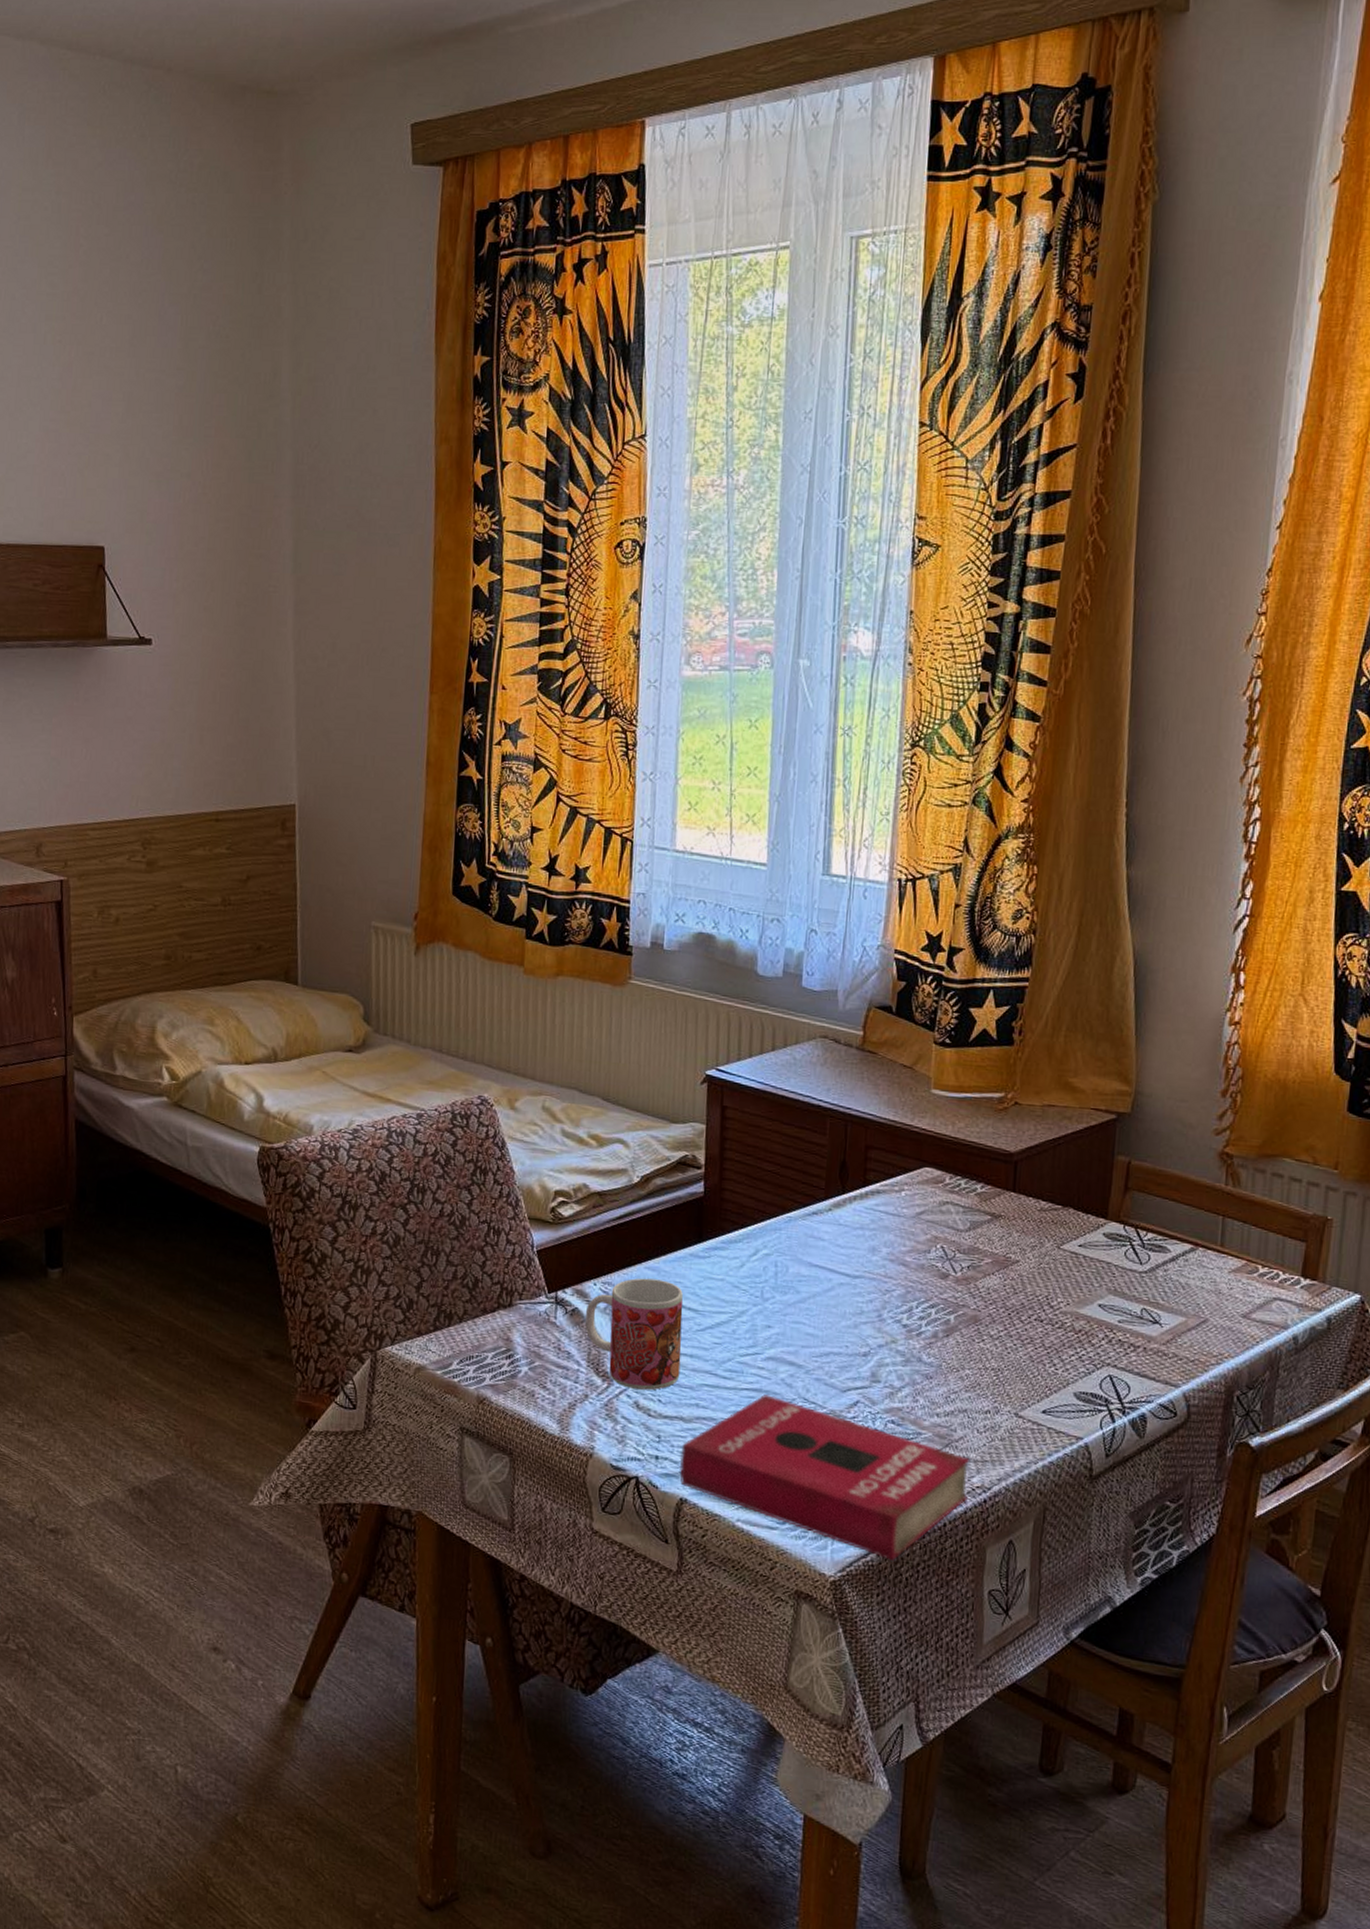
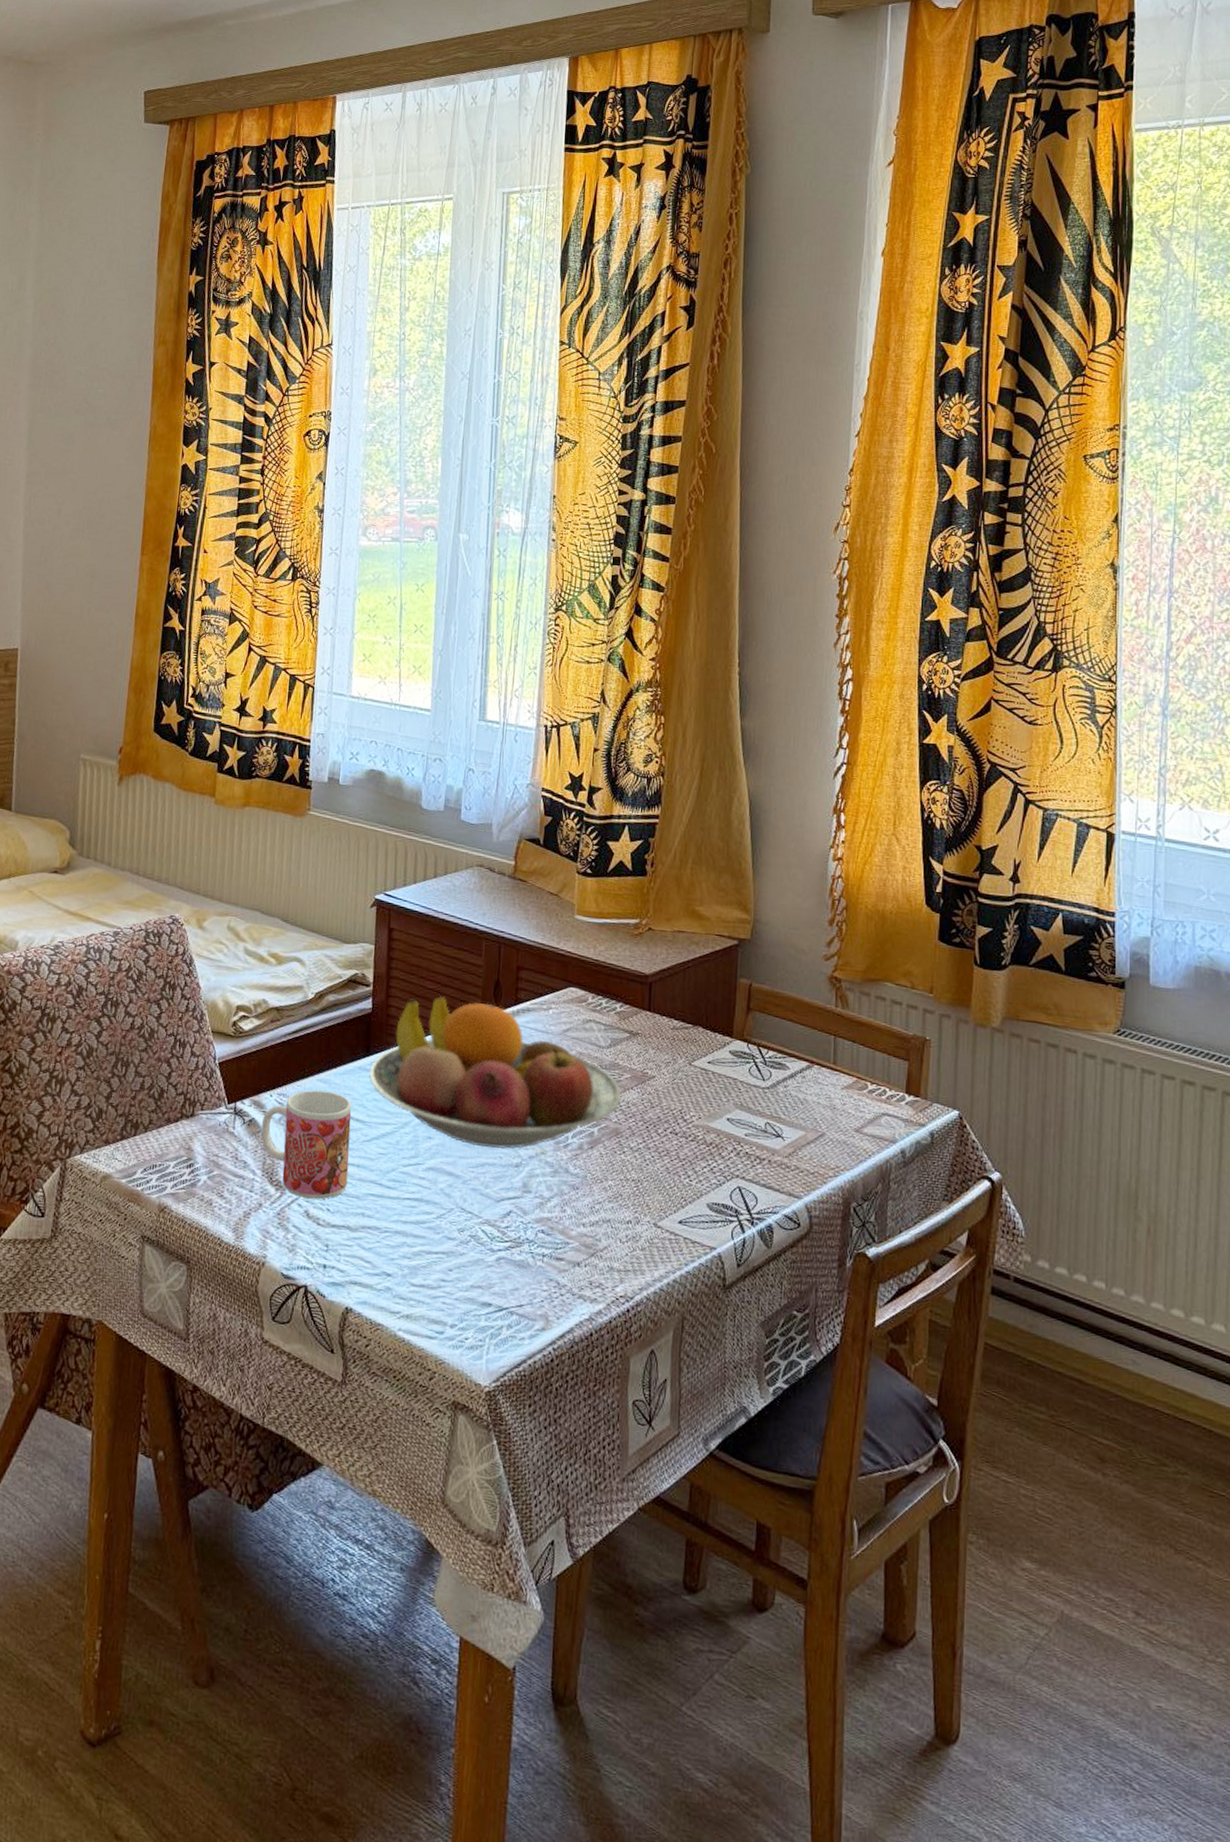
book: present [679,1394,970,1560] -> none [345,1204,614,1370]
fruit bowl: none [700,1178,982,1338] -> present [368,996,622,1149]

